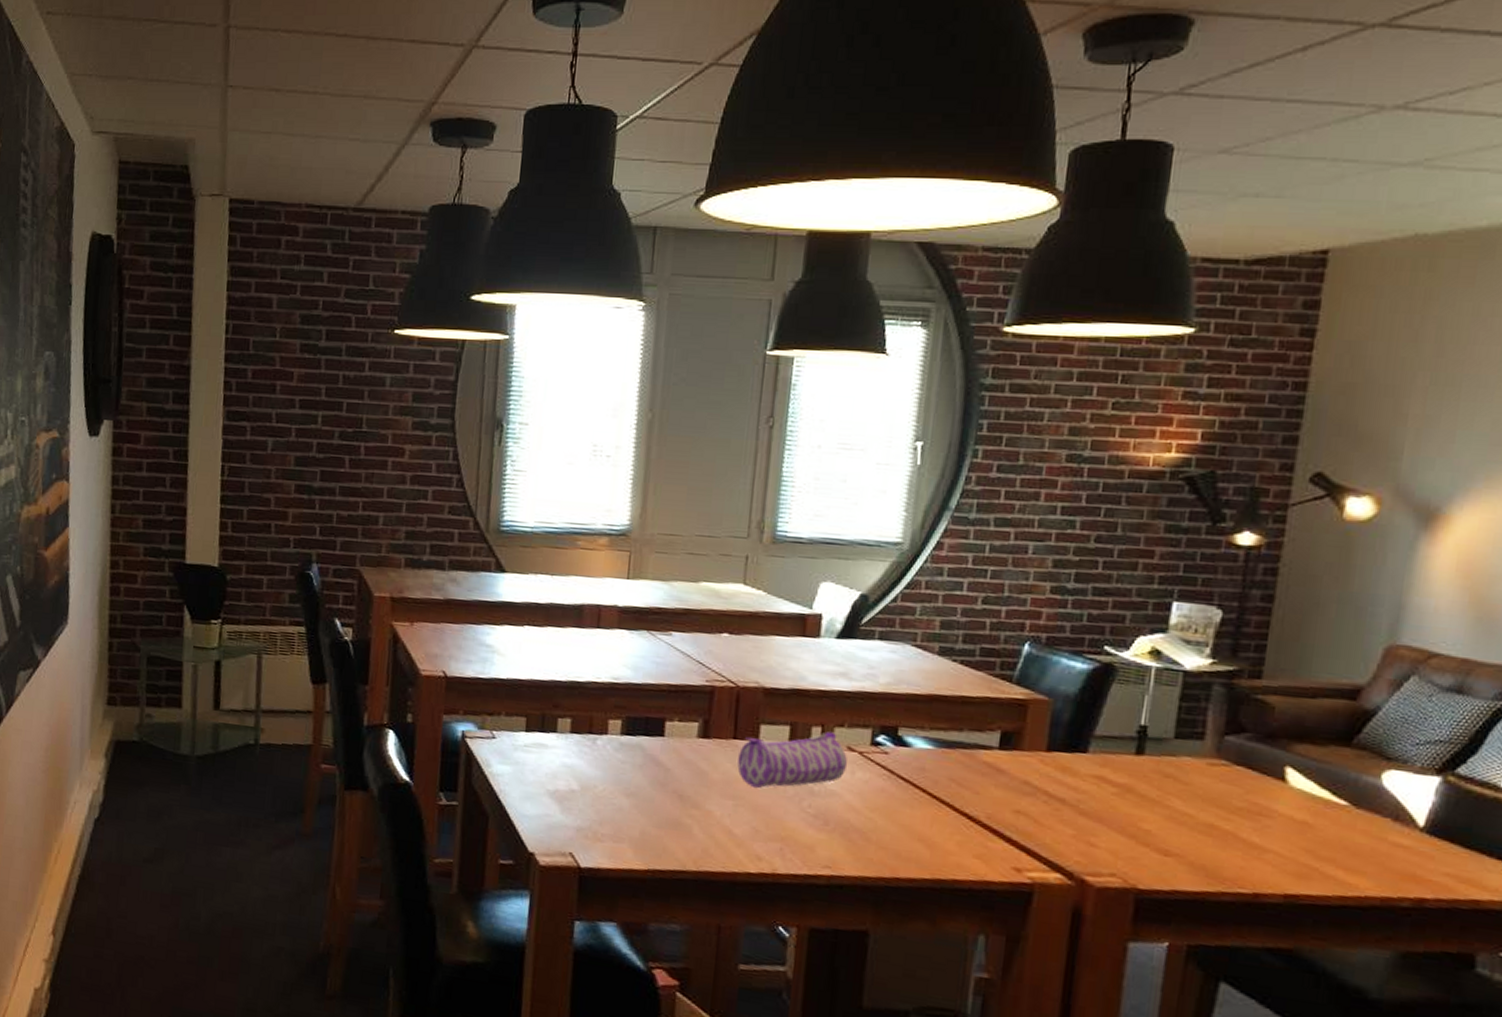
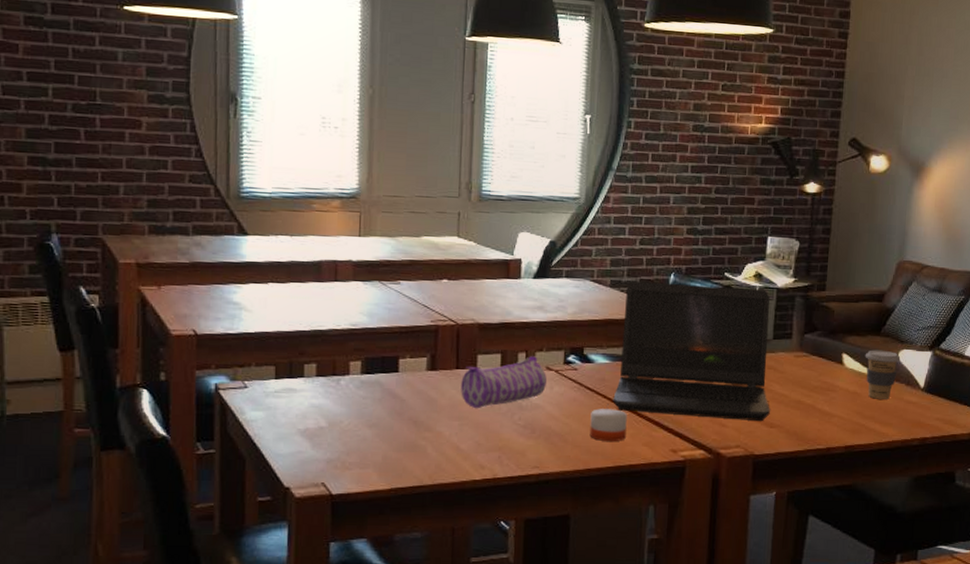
candle: none [900,804,954,849] -> present [589,409,627,441]
laptop computer: none [934,649,1173,847] -> present [613,281,771,422]
coffee cup: none [1323,766,1385,838] -> present [865,350,901,399]

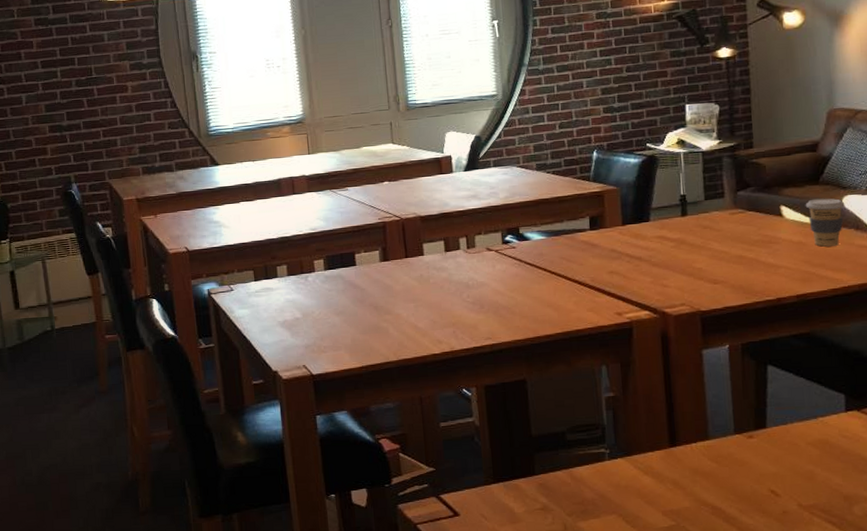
pencil case: present [461,356,547,409] -> none [411,240,489,291]
candle: present [589,409,627,441] -> none [533,280,570,310]
laptop computer: present [613,281,771,422] -> none [552,155,712,281]

